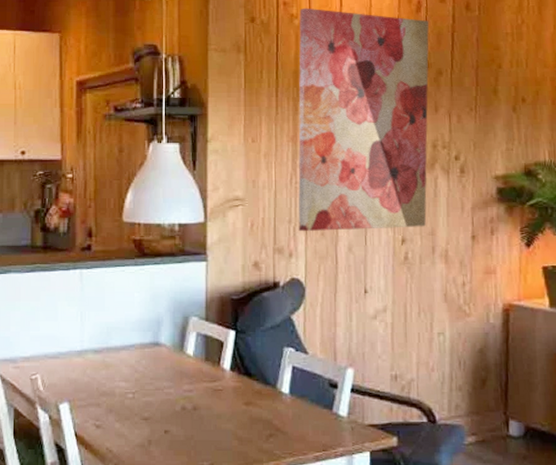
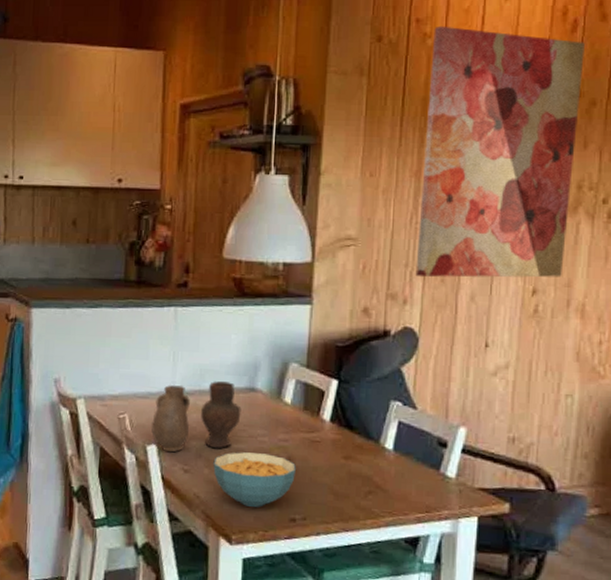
vase: none [62,338,147,409] -> present [150,381,242,453]
cereal bowl: none [124,405,201,457] -> present [213,452,296,507]

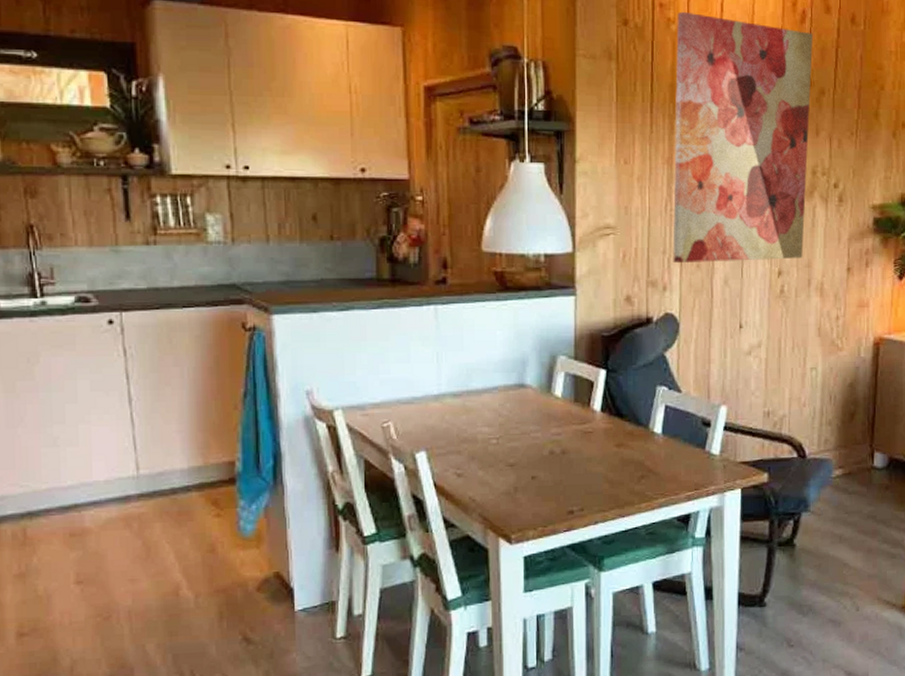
vase: present [150,381,242,453] -> none [418,380,512,458]
cereal bowl: present [213,452,296,507] -> none [487,449,570,504]

